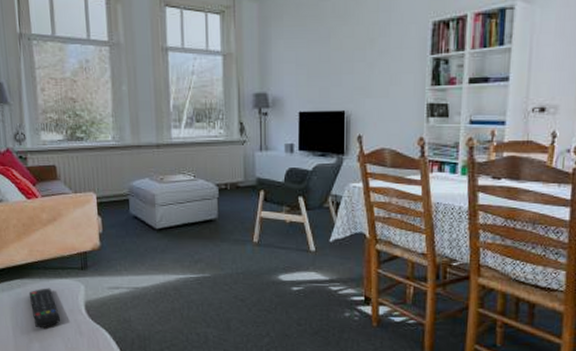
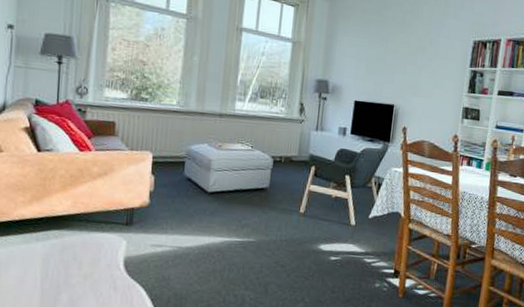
remote control: present [28,288,60,328] -> none [65,241,95,282]

